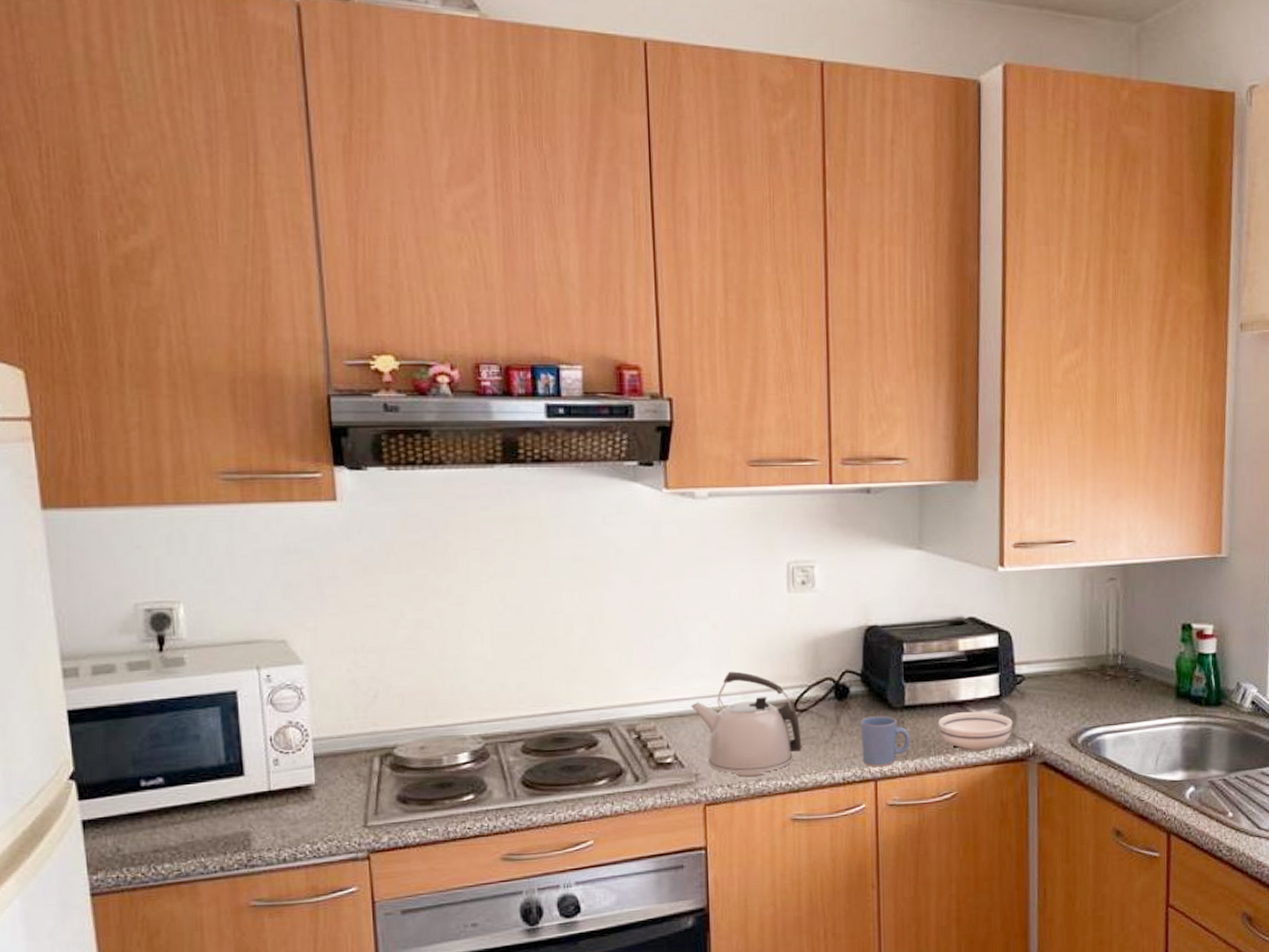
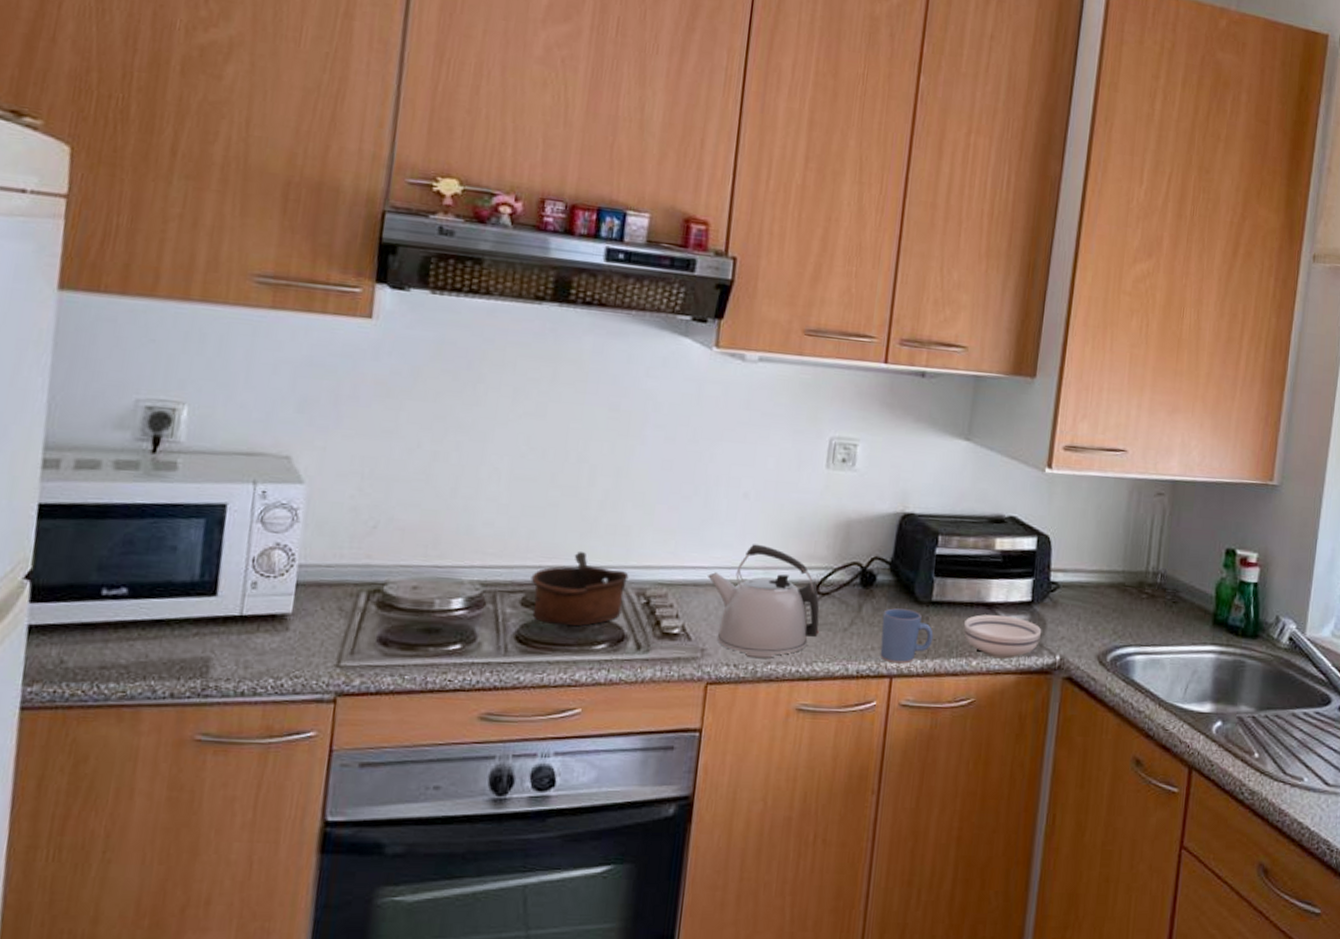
cooking pot: none [527,697,618,768] -> present [531,552,629,627]

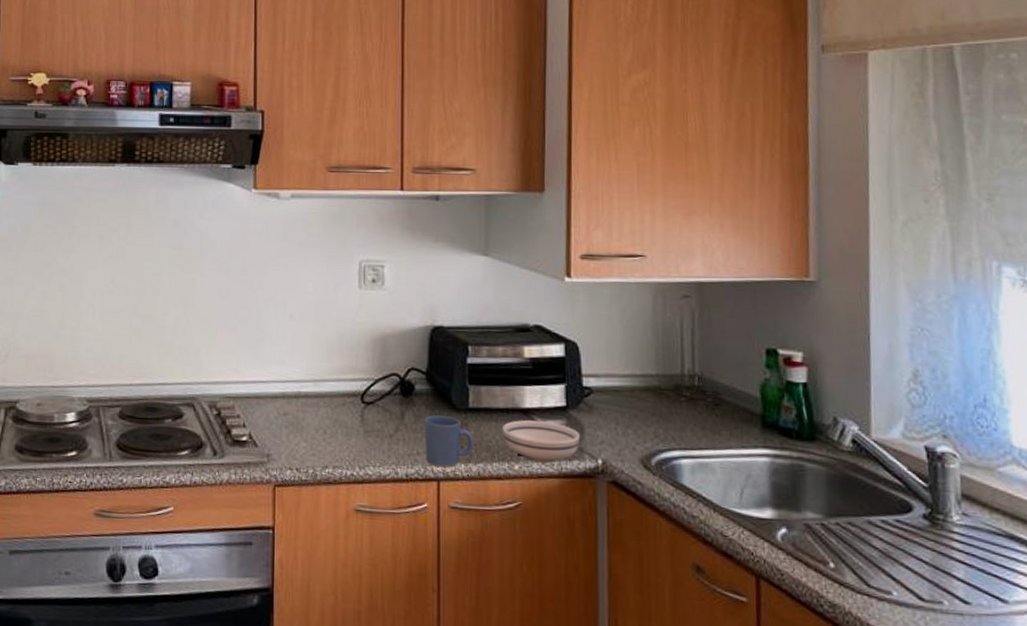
cooking pot: present [531,552,629,627] -> none [125,371,202,436]
kettle: present [708,544,820,660] -> none [266,359,369,464]

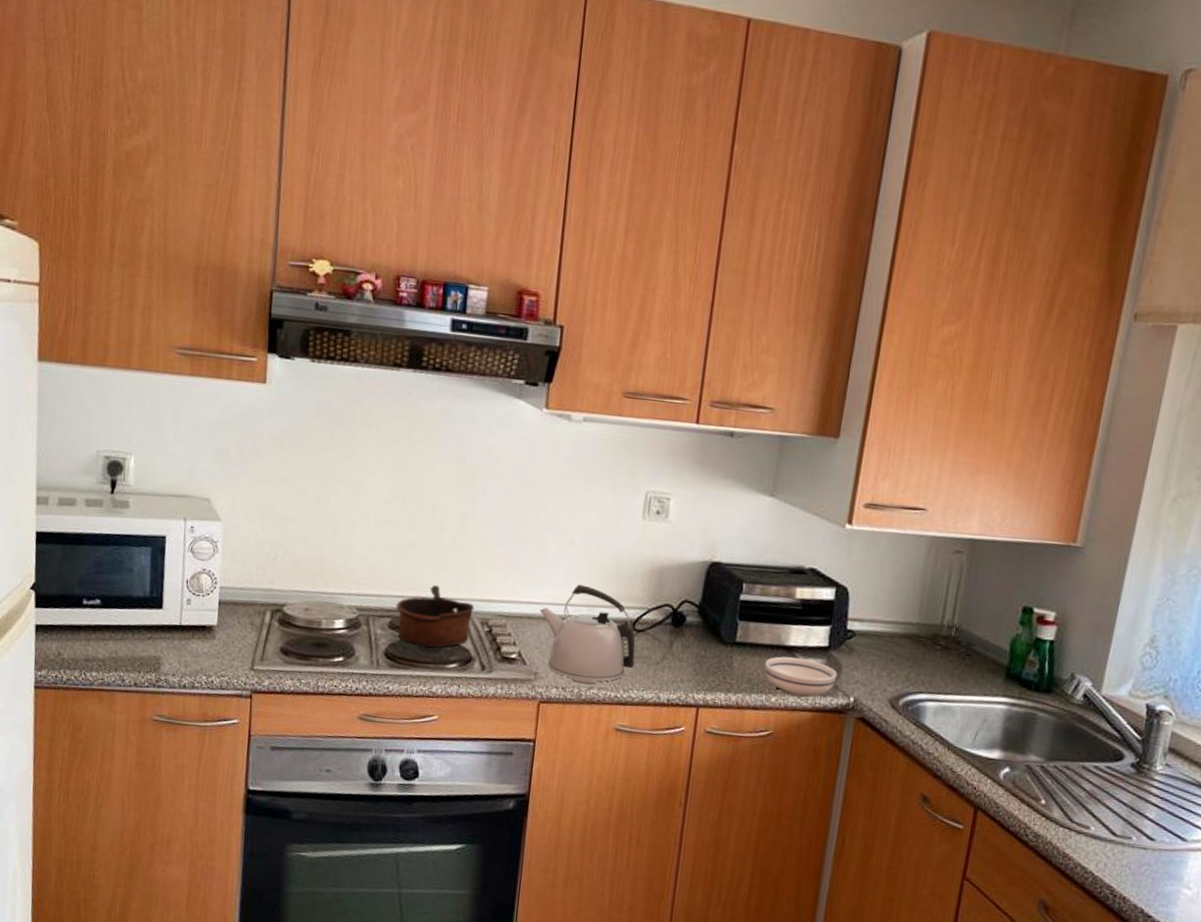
cooking pot: none [125,371,202,436] -> present [396,585,475,648]
kettle: none [266,359,369,464] -> present [540,584,636,685]
mug: present [424,415,474,468] -> none [688,646,737,696]

